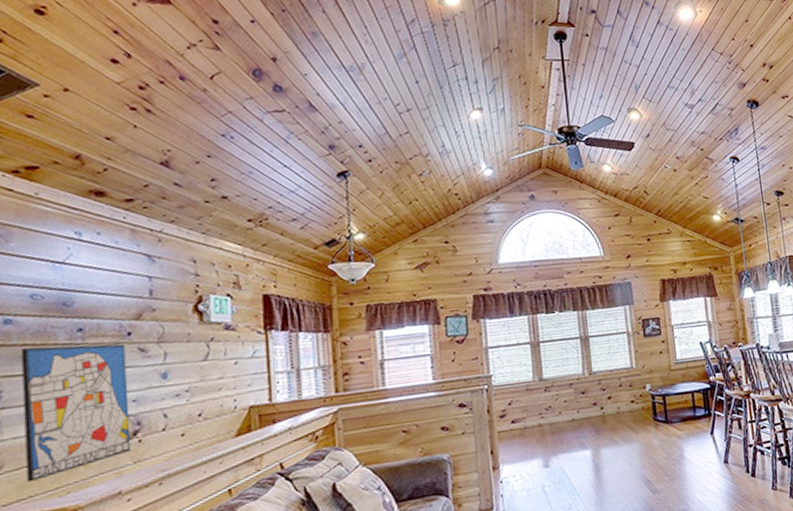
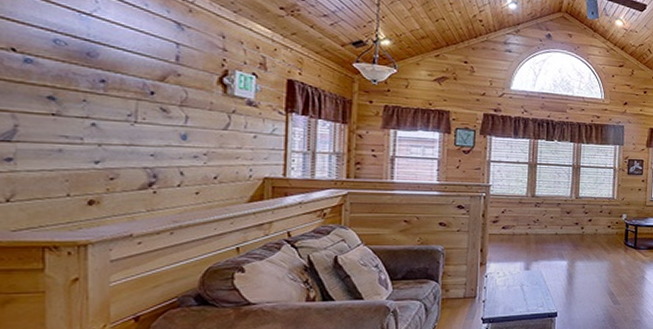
wall art: present [21,344,132,483] -> none [39,88,148,214]

